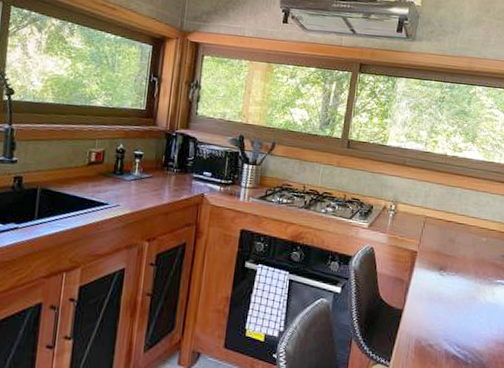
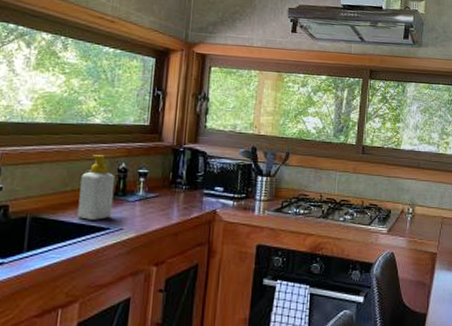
soap bottle: none [80,135,114,196] -> present [77,155,116,220]

